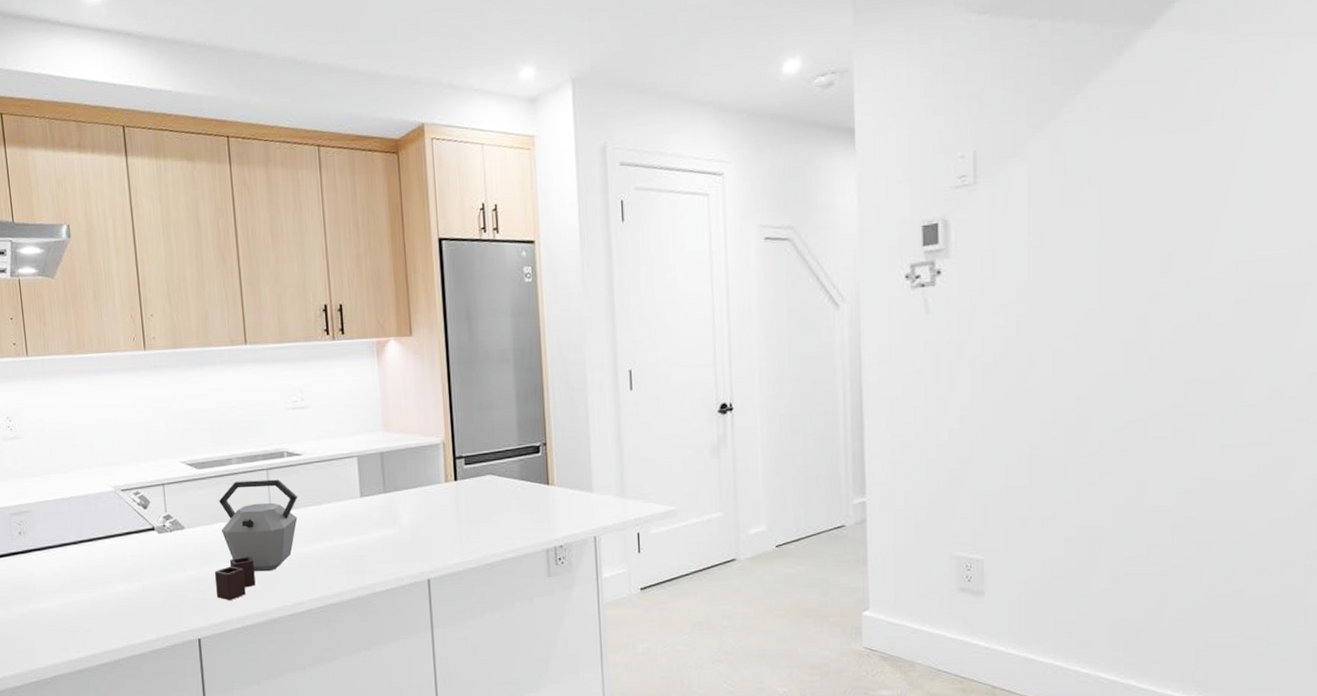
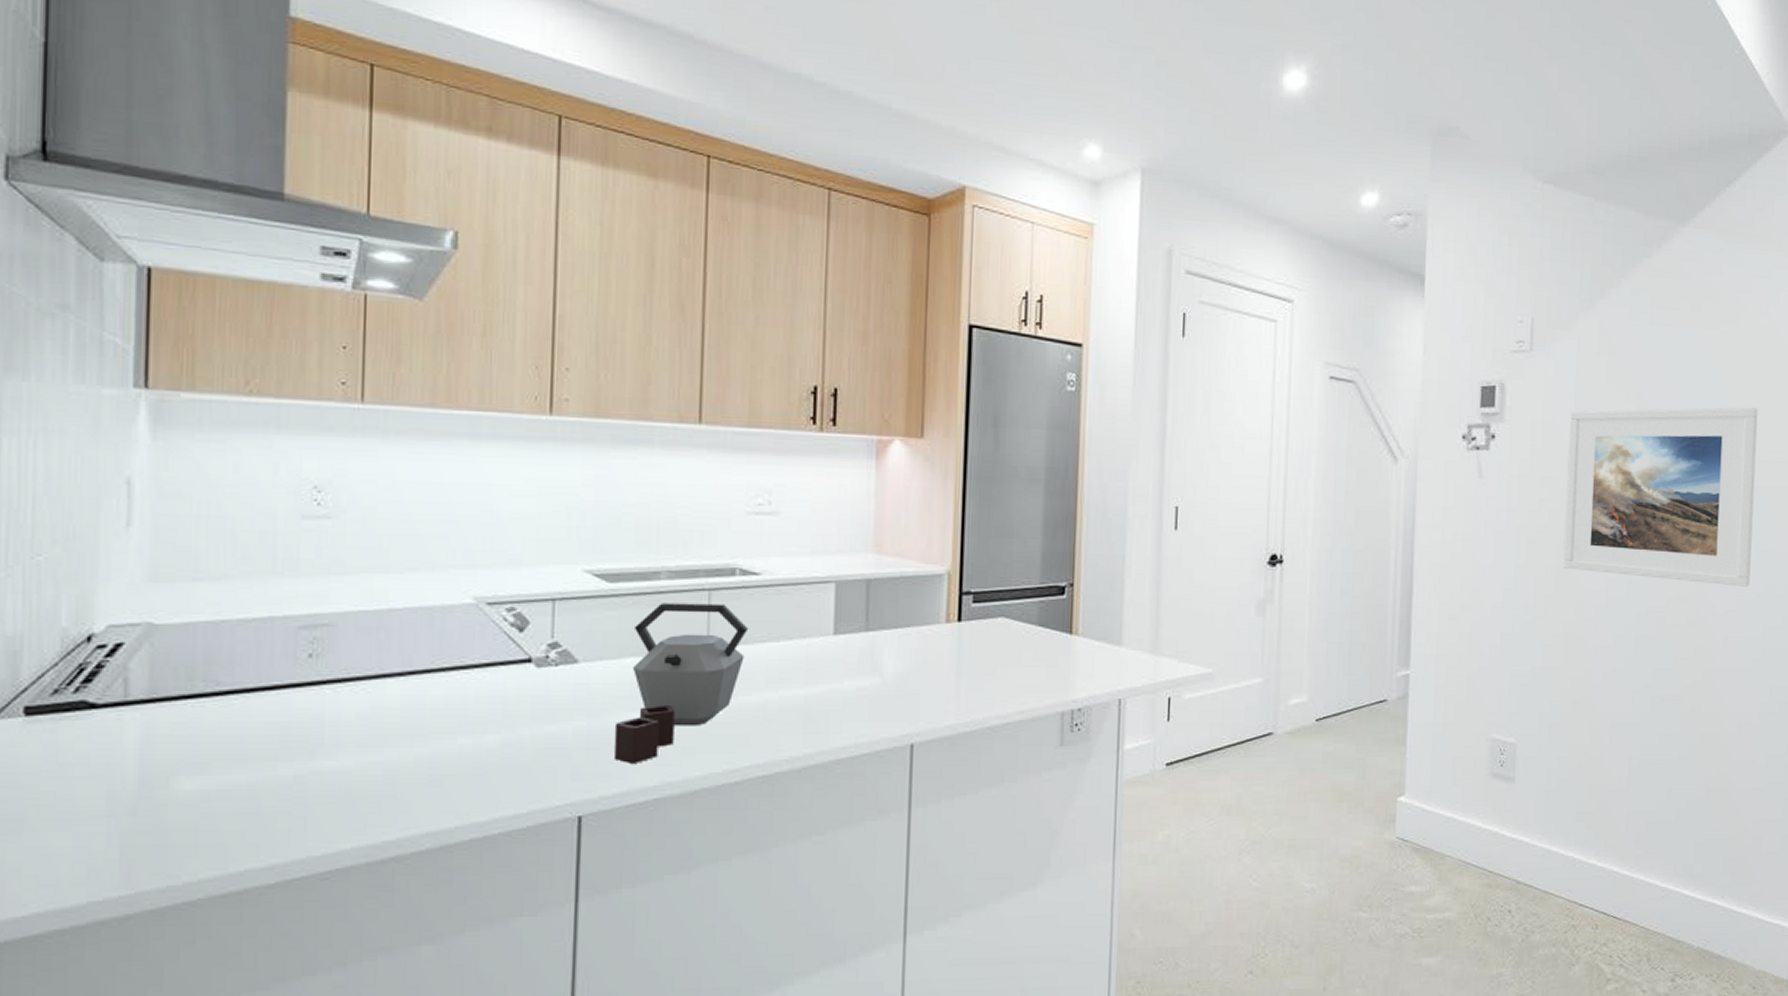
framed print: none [1023,205,1254,393] -> present [1563,407,1758,587]

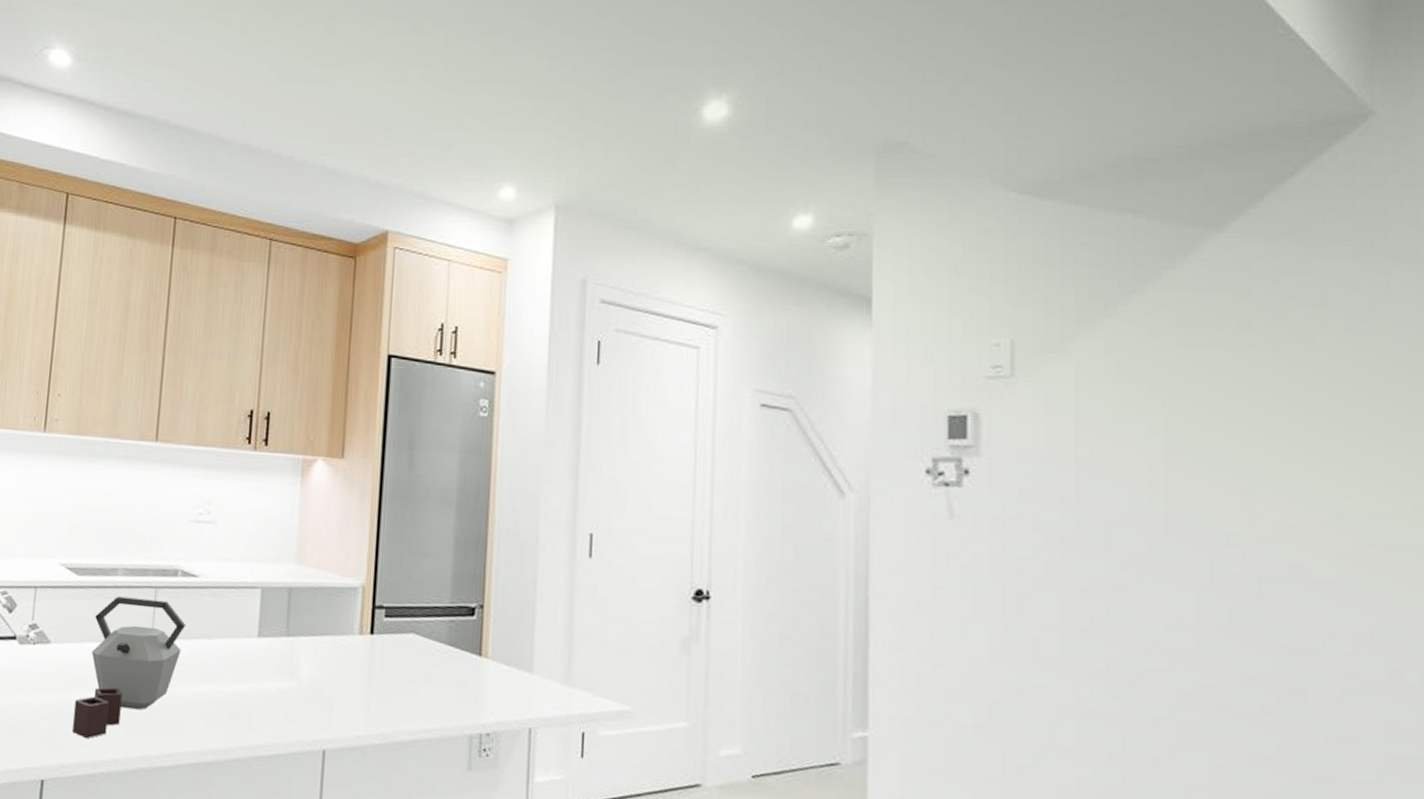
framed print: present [1563,407,1758,587] -> none [1070,444,1361,672]

